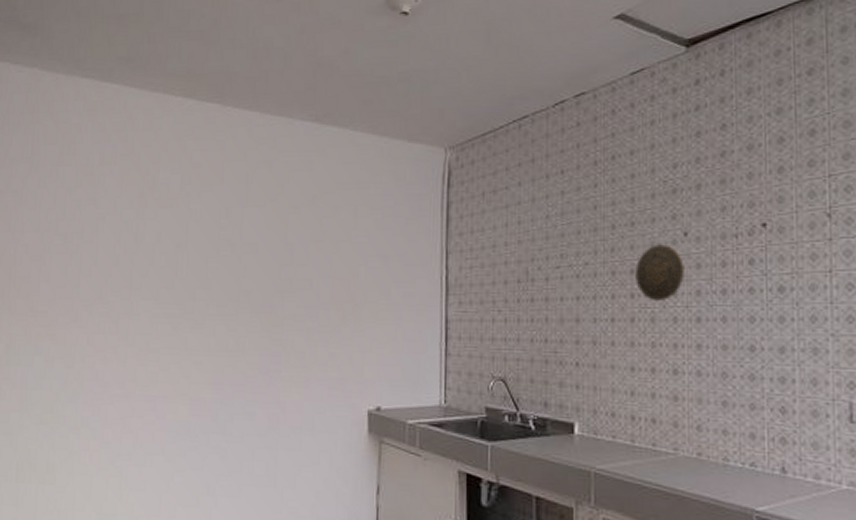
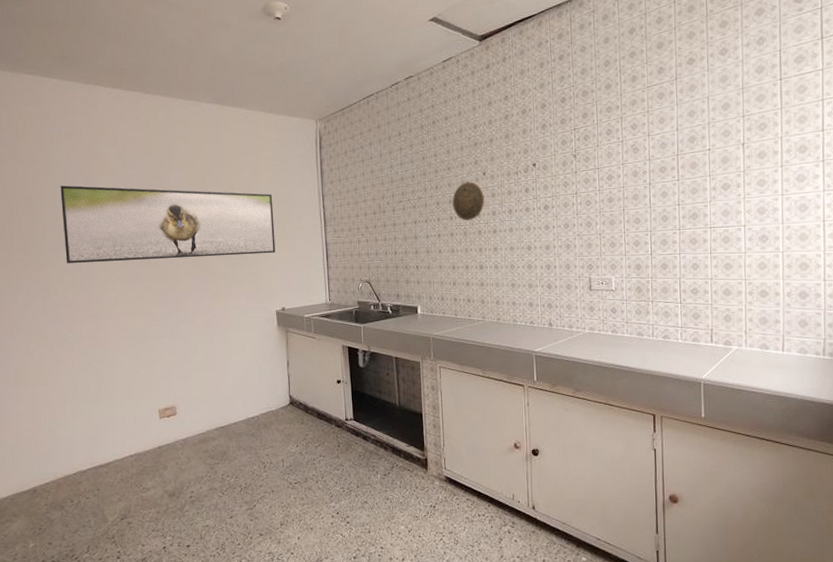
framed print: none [100,219,377,328] -> present [60,185,276,263]

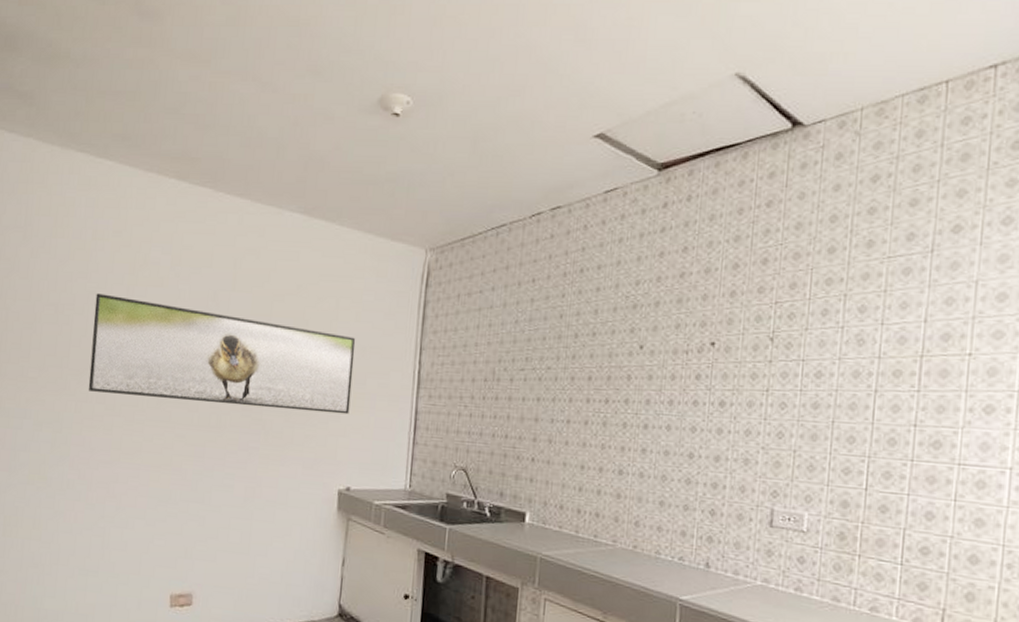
decorative plate: present [452,181,485,221] -> none [592,355,638,407]

